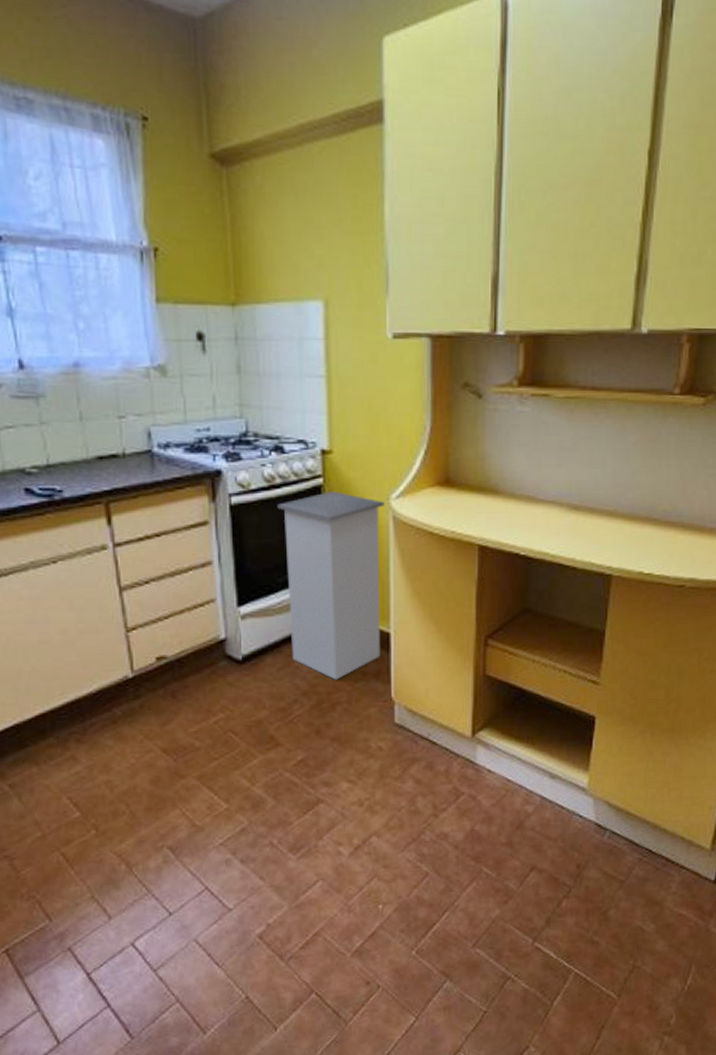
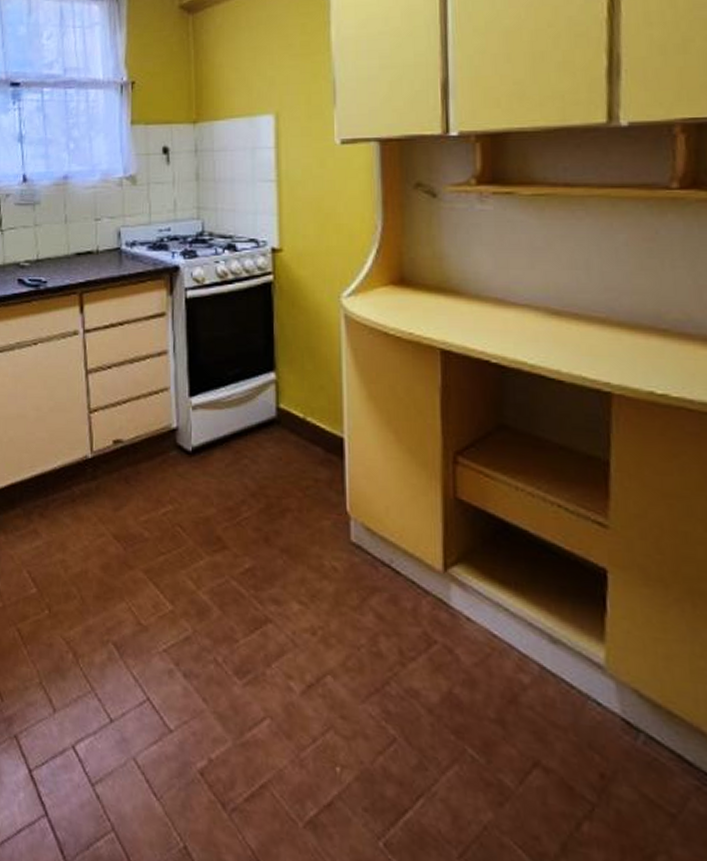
trash can: present [277,491,386,680] -> none [229,288,337,484]

